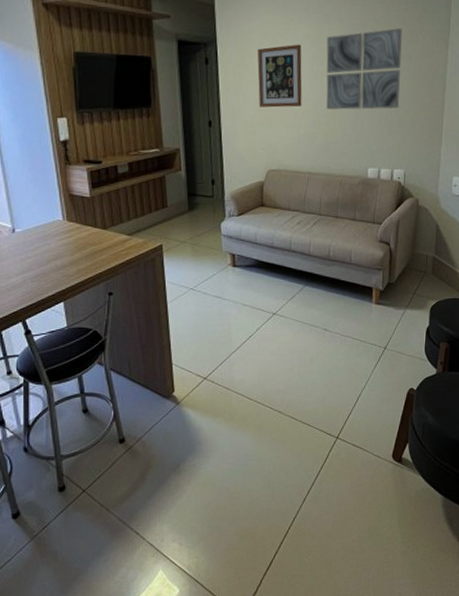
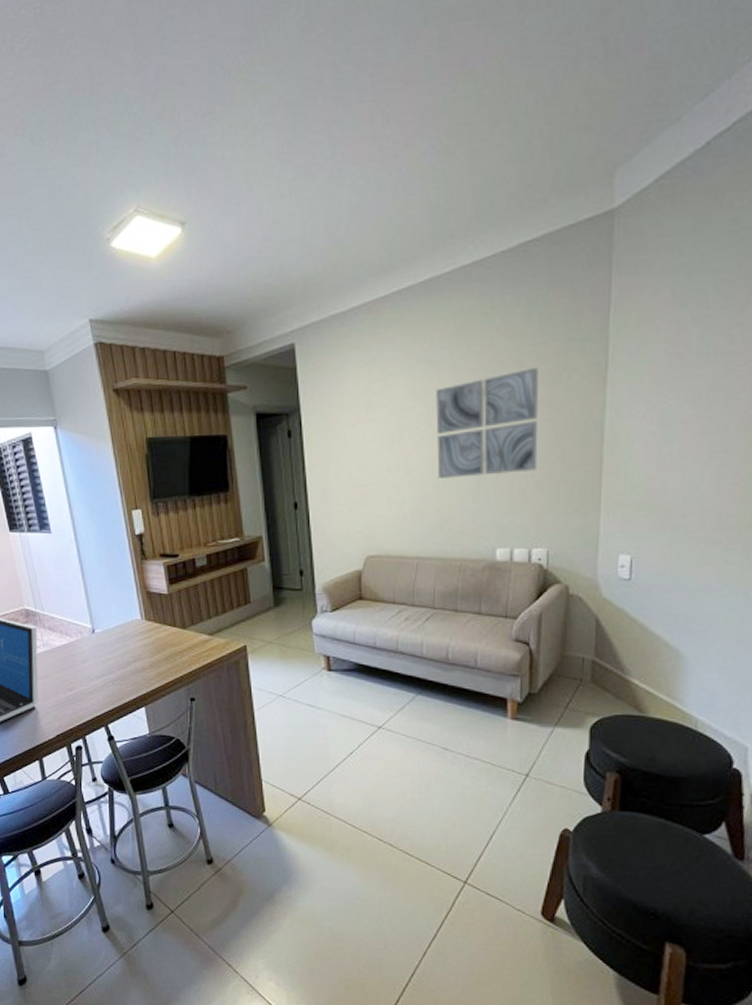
wall art: present [257,44,302,108] -> none [348,402,406,482]

